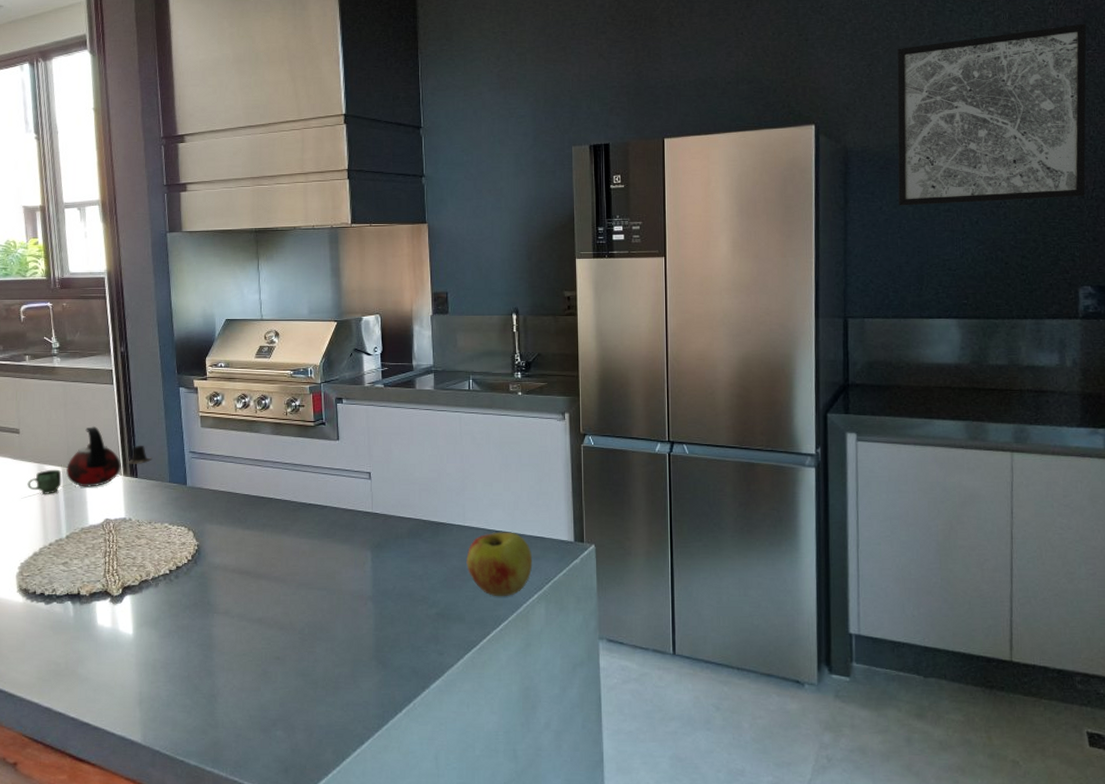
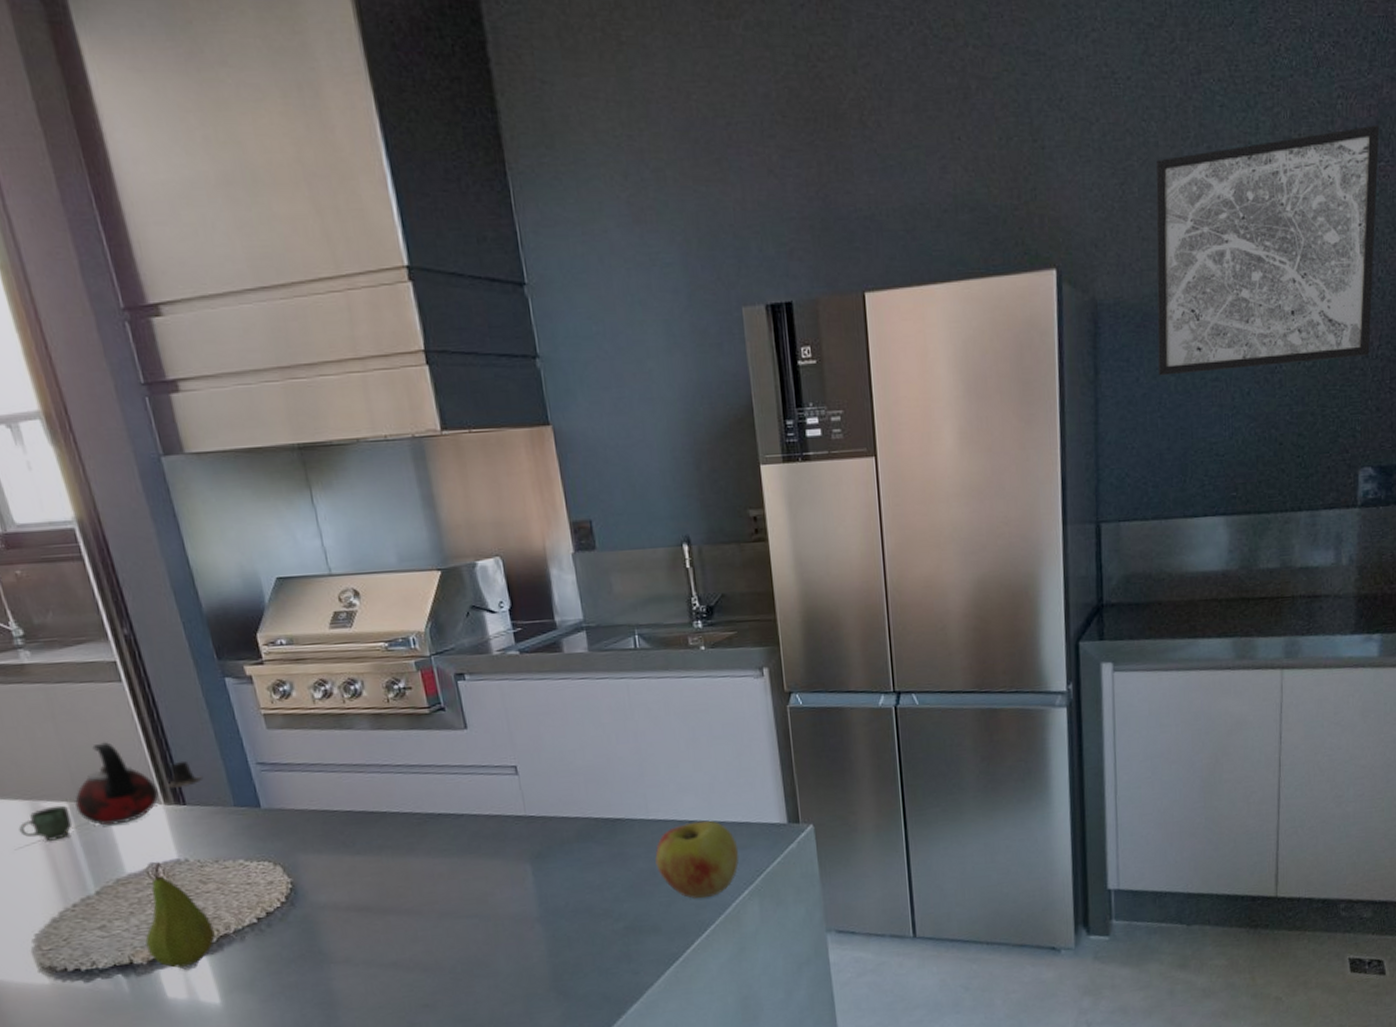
fruit: none [91,519,139,602] -> present [145,862,216,968]

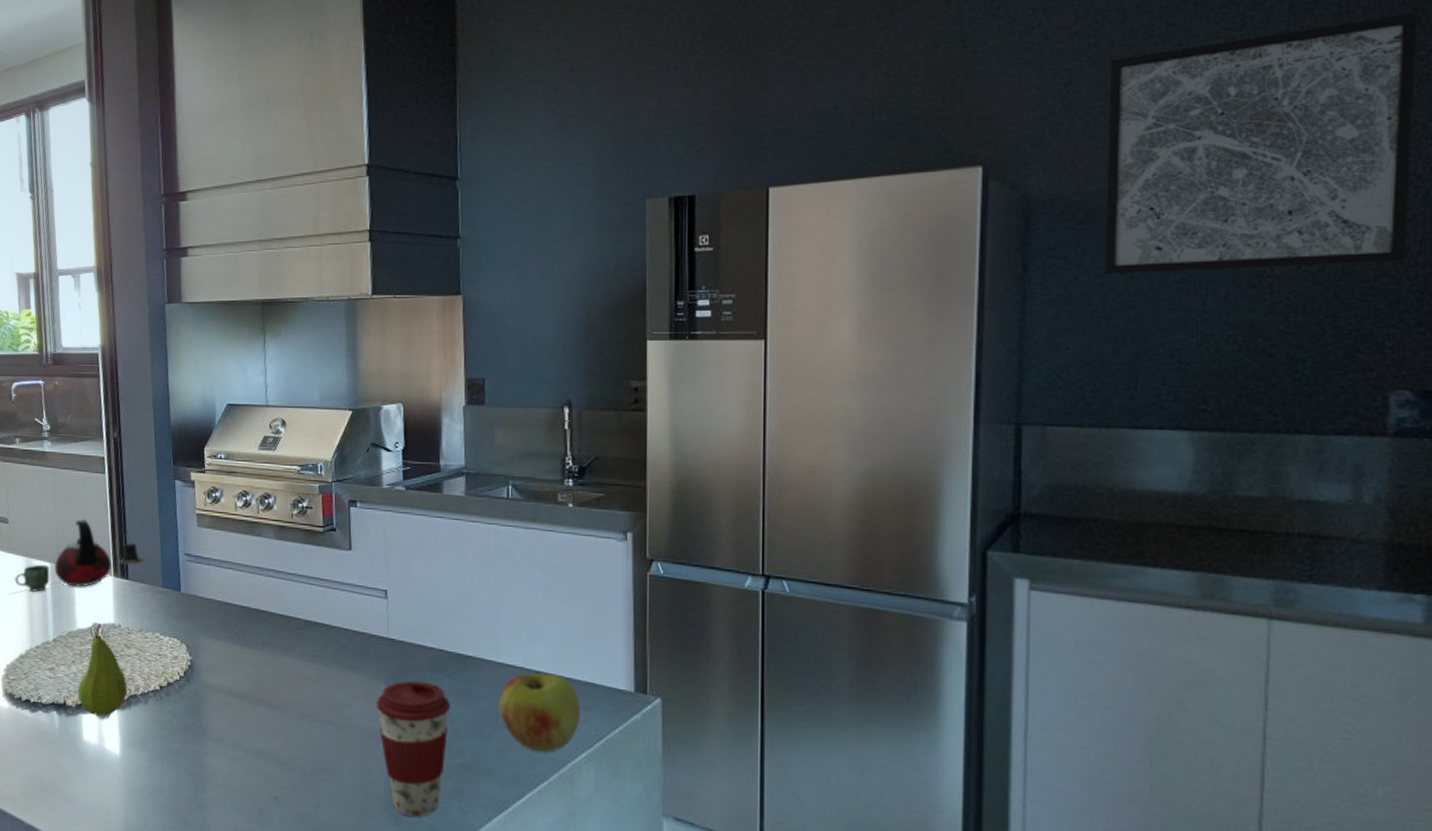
coffee cup: none [523,853,609,990] -> present [376,681,451,817]

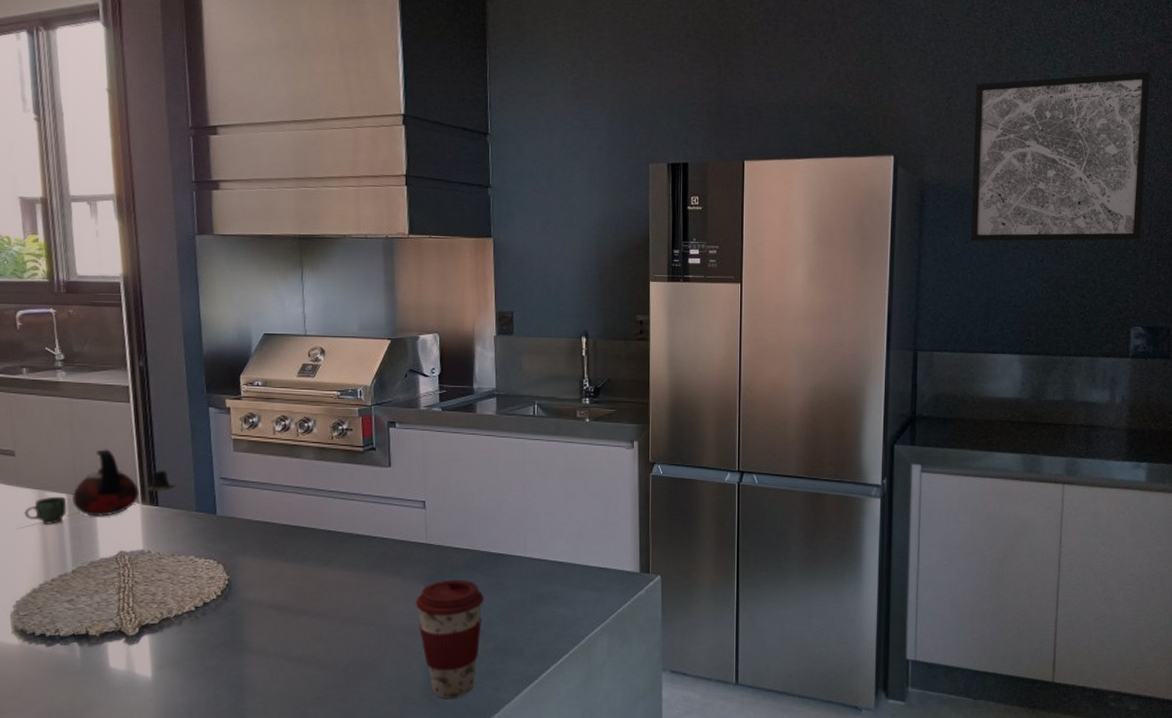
fruit: present [78,623,128,716] -> none [102,551,159,642]
apple: present [499,672,581,752] -> none [527,563,596,630]

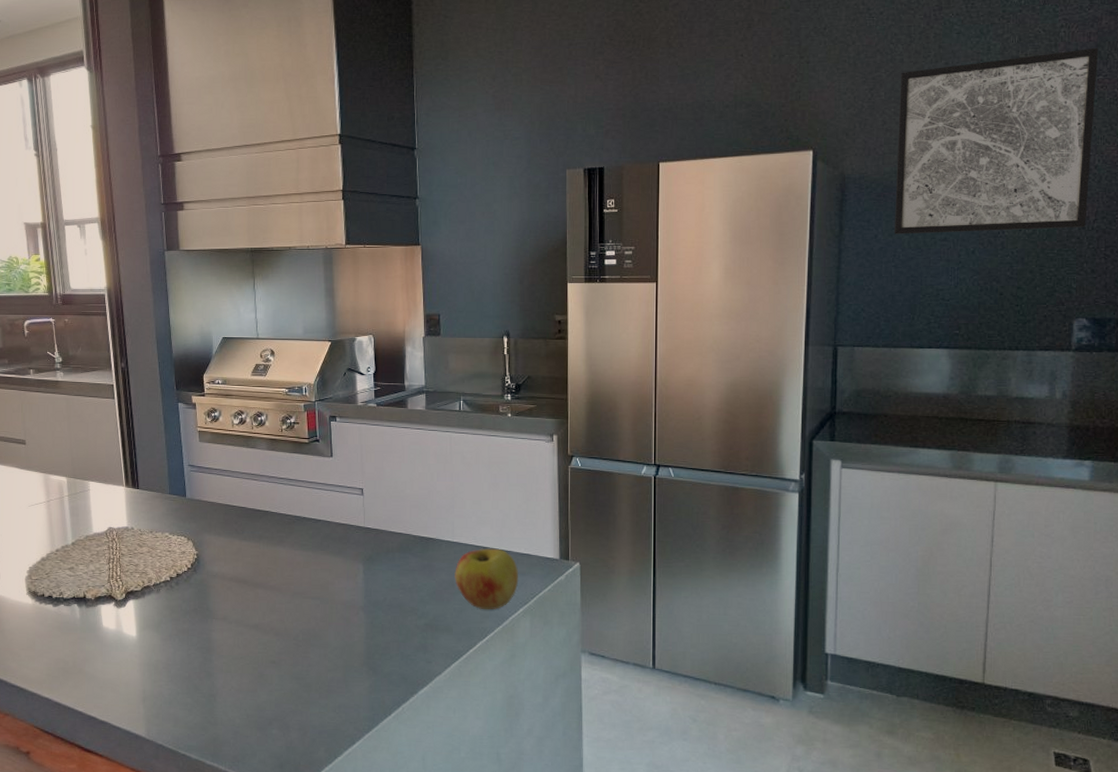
kettle: present [24,448,176,526] -> none [34,438,153,504]
coffee cup: present [415,579,484,698] -> none [355,560,417,668]
apple: none [527,563,596,630] -> present [455,548,519,610]

